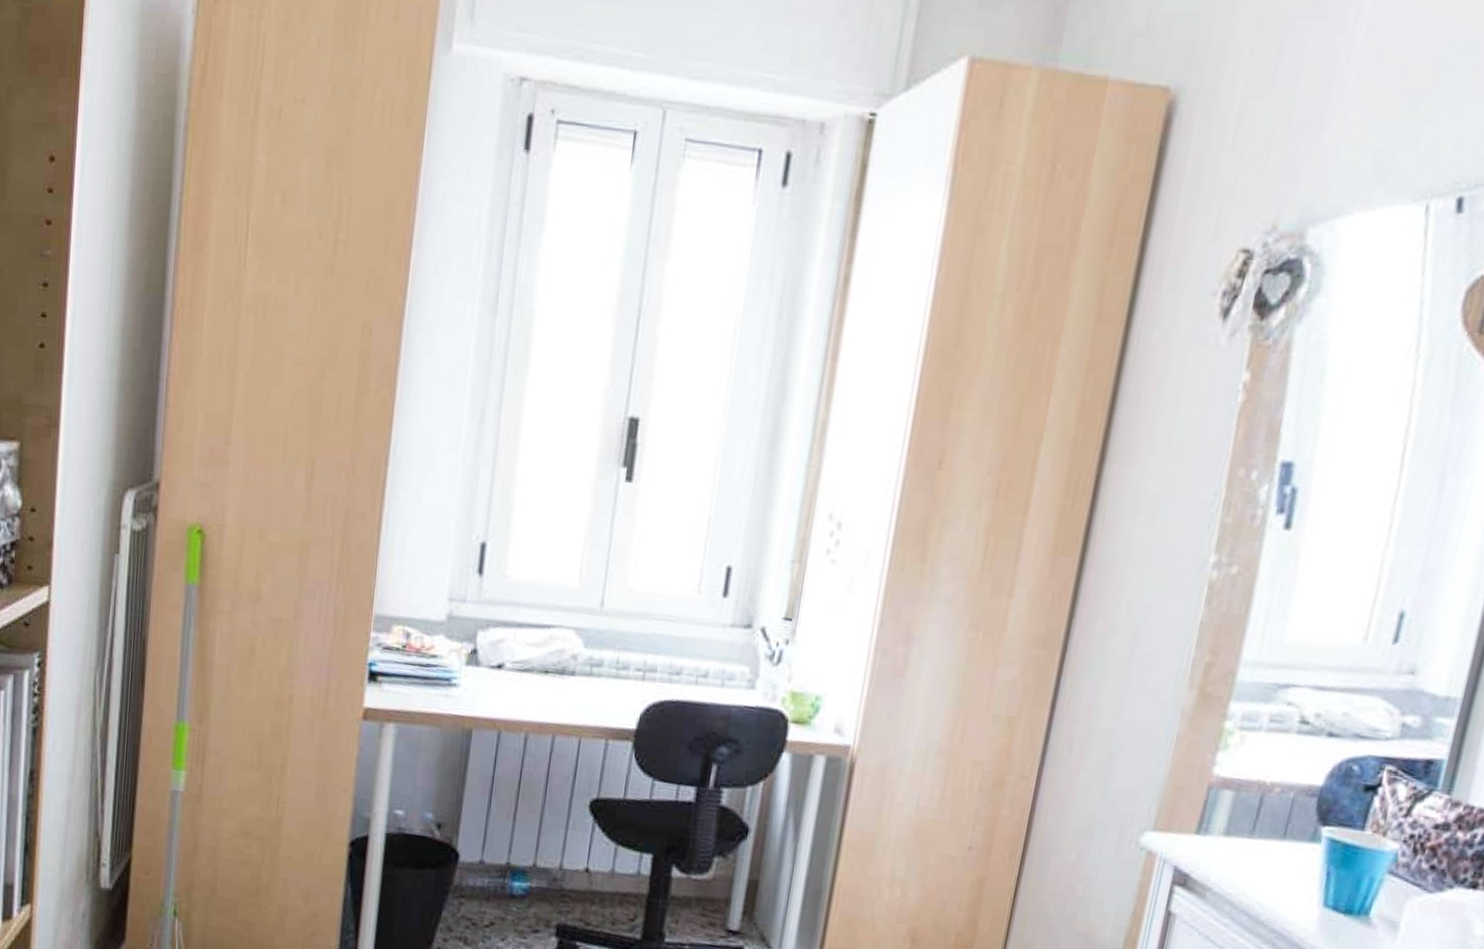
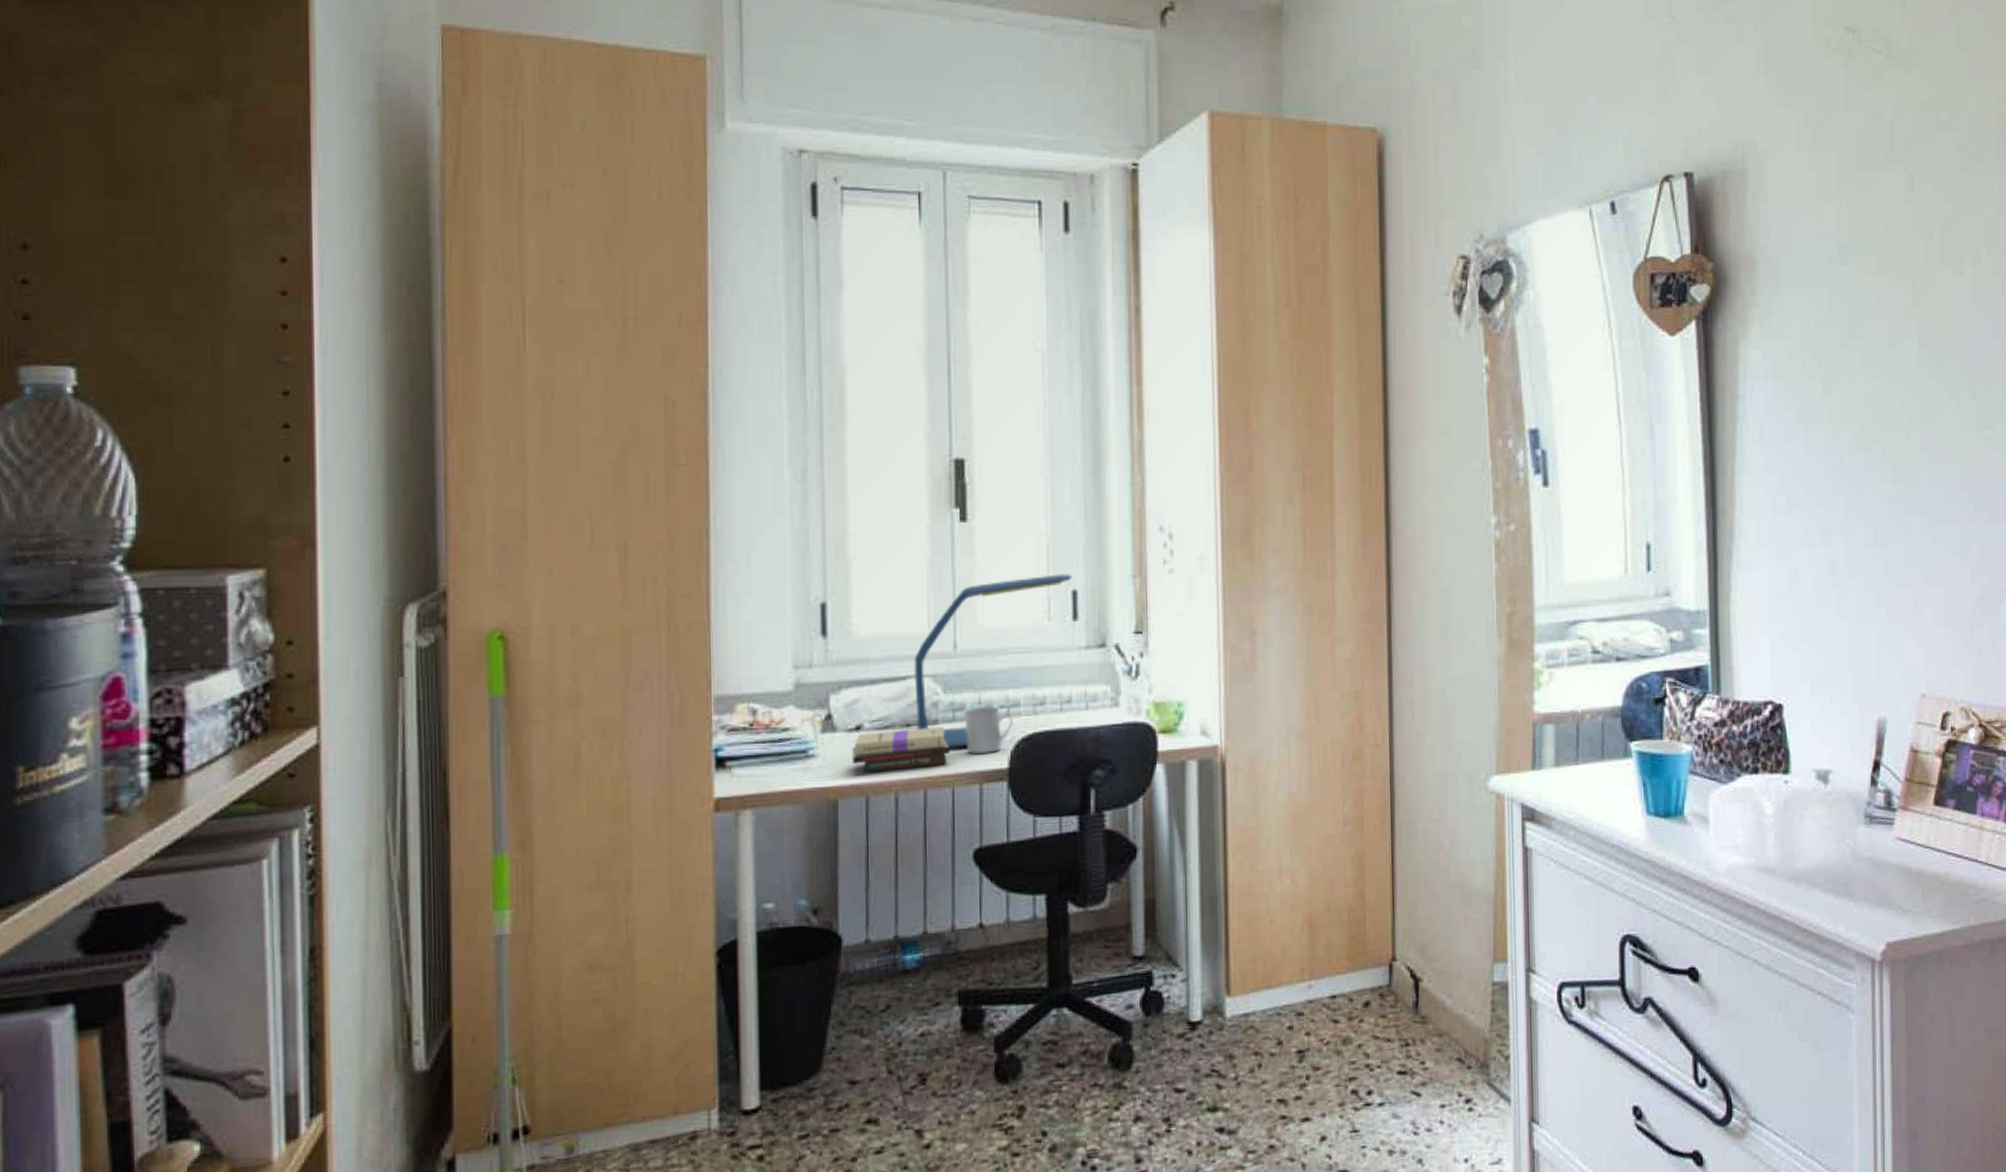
books: none [490,672,583,715] -> present [852,726,950,772]
desk lamp: none [554,546,730,702] -> present [914,574,1073,748]
mug: none [598,666,648,713] -> present [964,706,1013,755]

